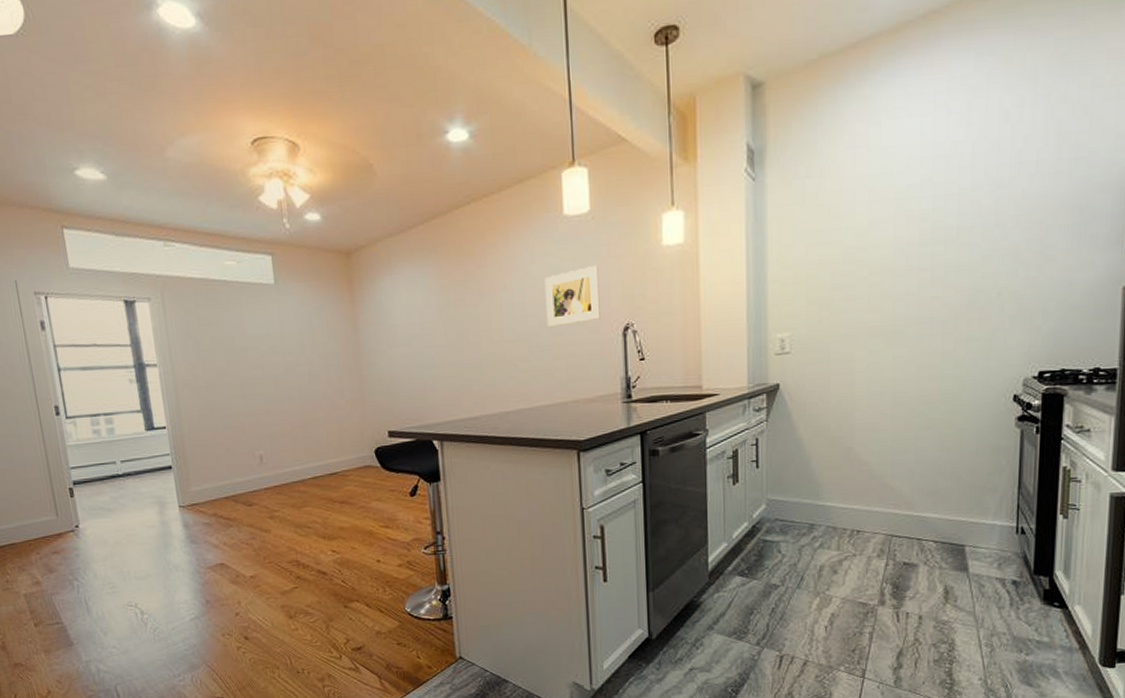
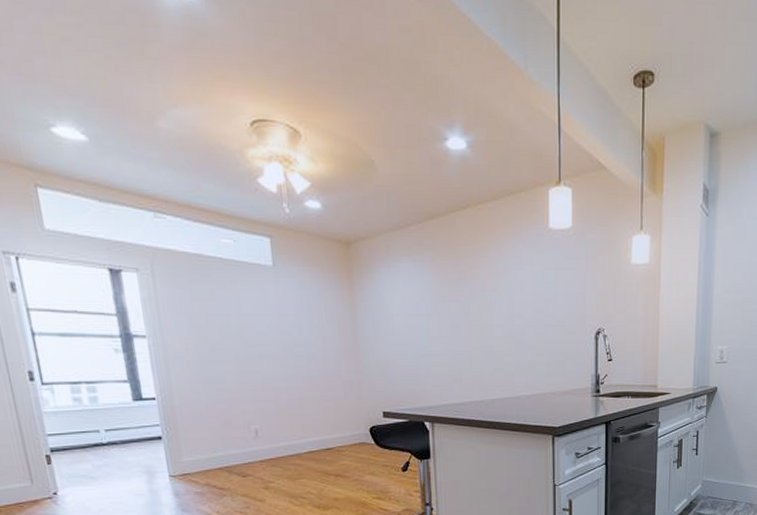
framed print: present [544,266,601,328] -> none [530,276,577,327]

